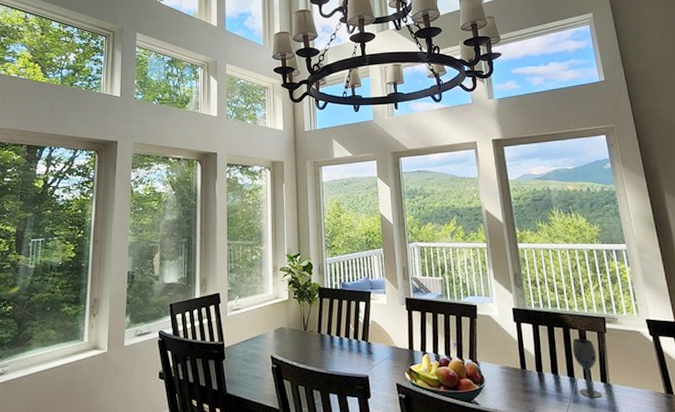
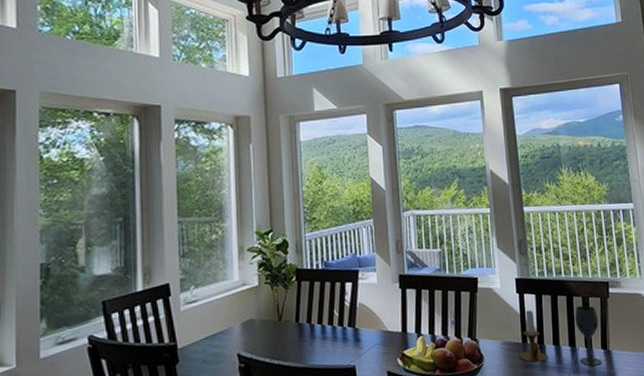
candlestick: none [518,338,547,388] -> present [519,310,548,362]

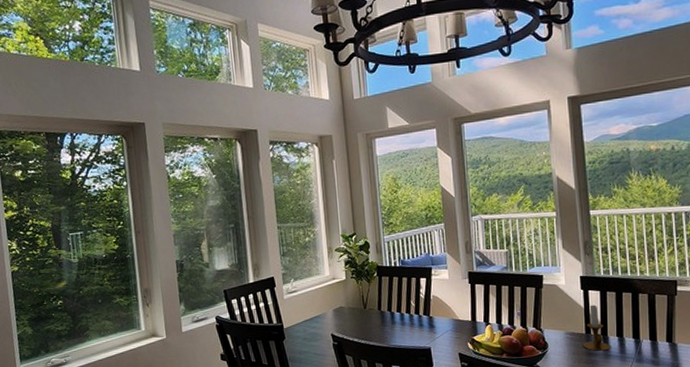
wine glass: present [574,305,602,366] -> none [639,302,666,357]

